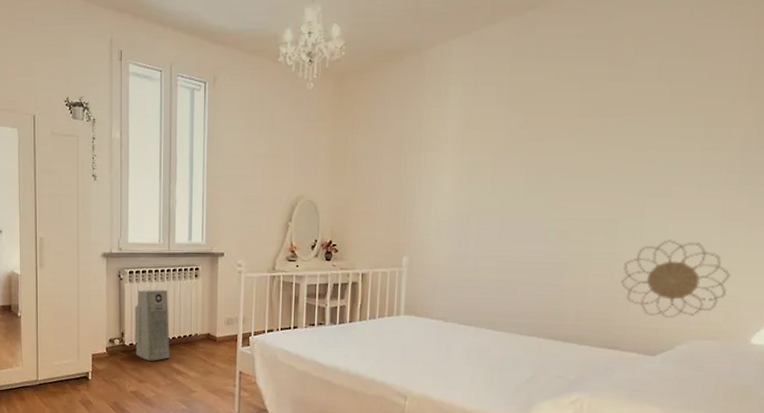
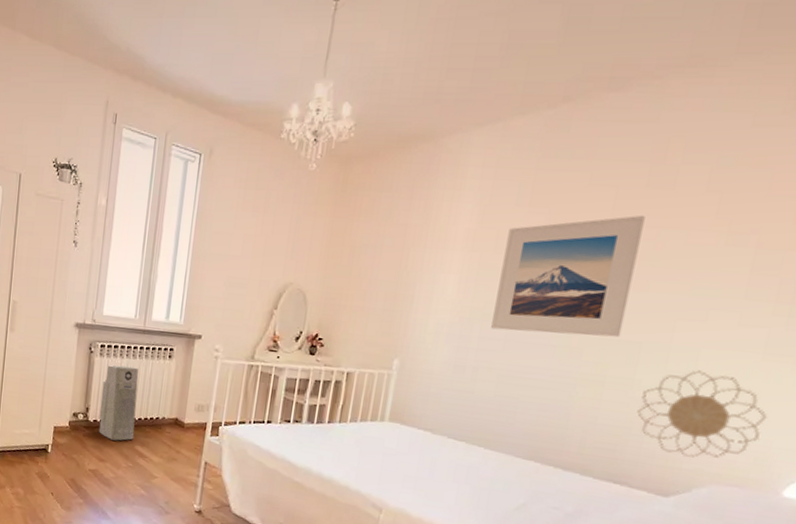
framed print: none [486,105,609,221] -> present [491,215,645,338]

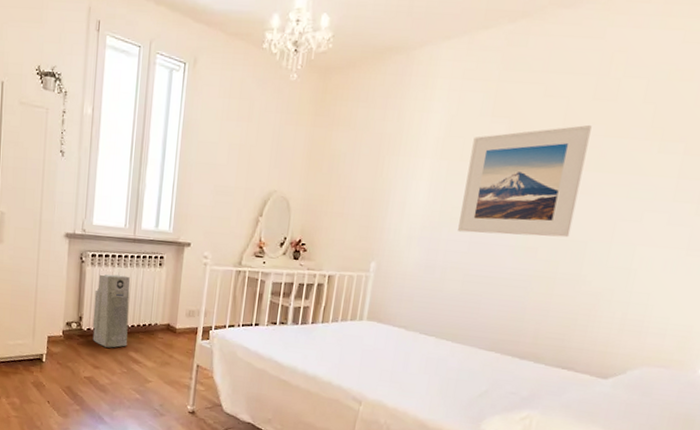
decorative wall piece: present [637,370,767,458] -> none [582,265,689,343]

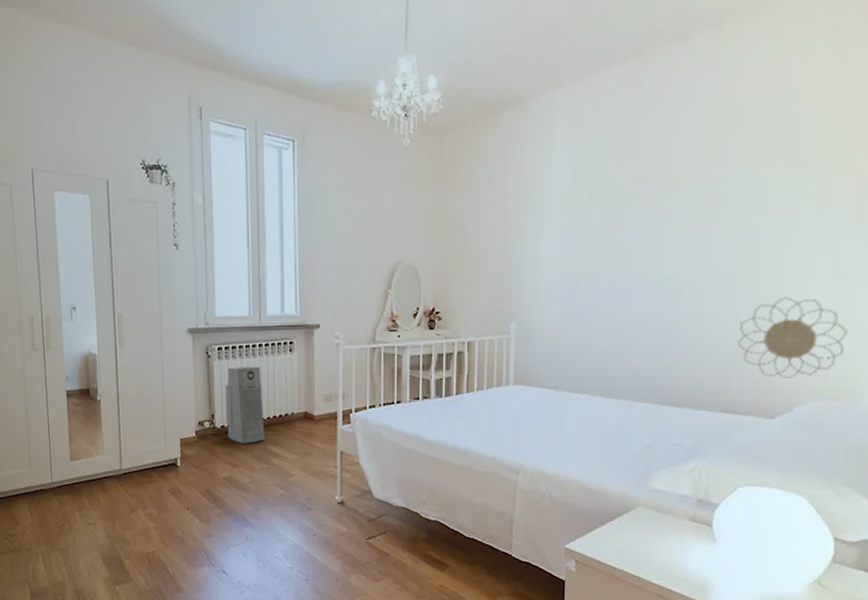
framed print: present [458,124,592,238] -> none [597,157,720,282]
decorative wall piece: none [582,265,689,343] -> present [737,296,849,378]

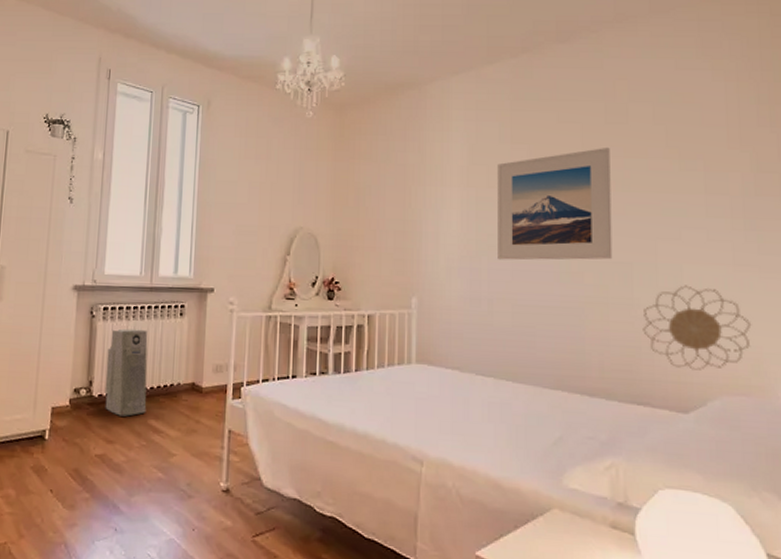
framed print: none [597,157,720,282] -> present [497,147,613,261]

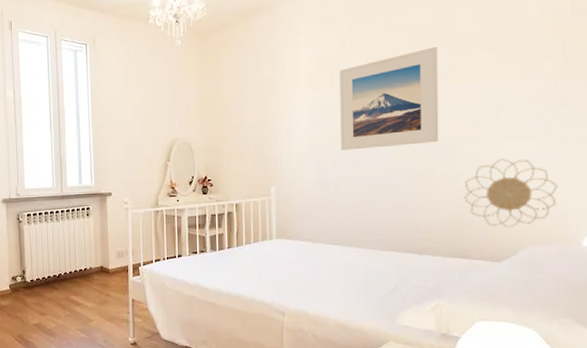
air purifier: present [104,328,148,417] -> none [34,229,68,295]

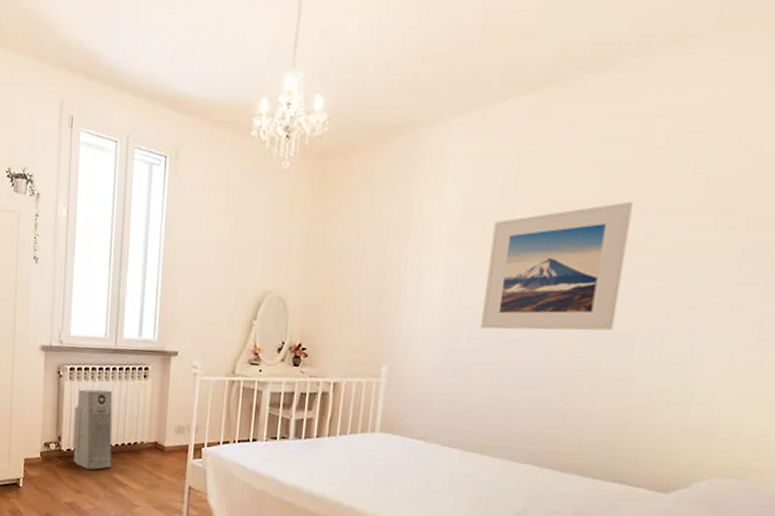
air purifier: none [34,229,68,295] -> present [72,388,113,470]
decorative wall piece: present [464,158,558,227] -> none [633,360,764,451]

